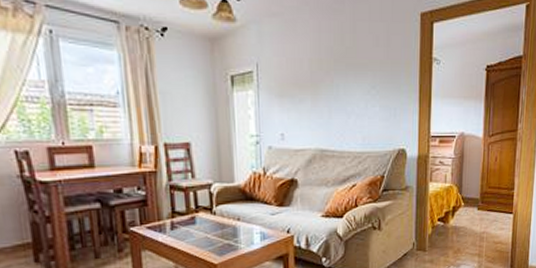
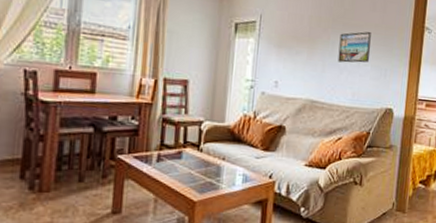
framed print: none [344,70,378,106] -> present [337,32,372,63]

